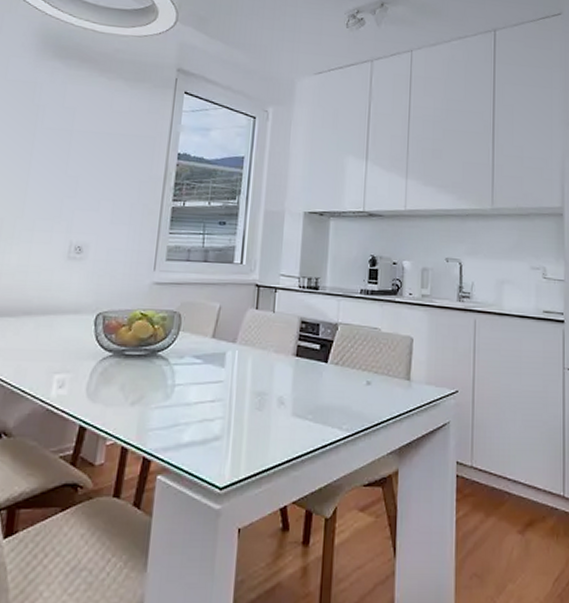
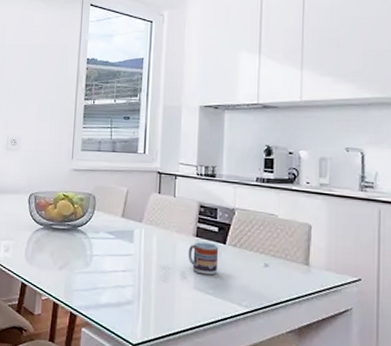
cup: none [286,362,320,399] -> present [188,242,219,276]

